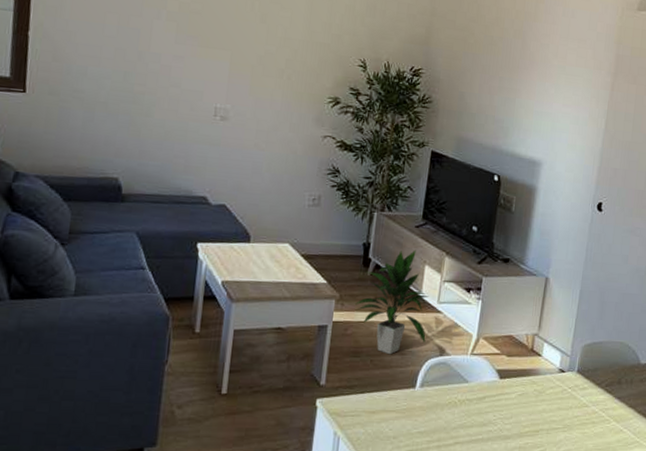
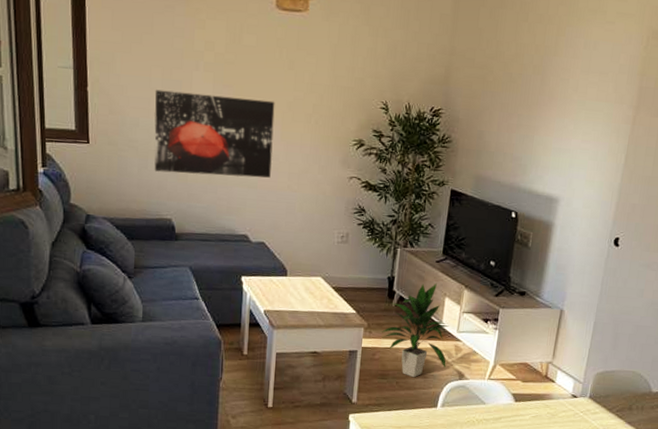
wall art: none [101,37,245,135] -> present [154,89,275,178]

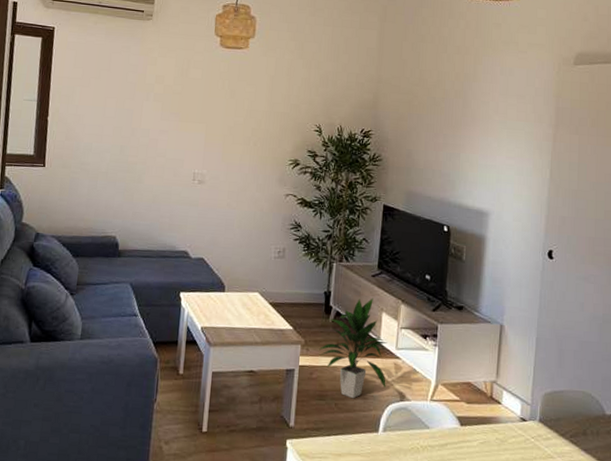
wall art: present [154,89,275,178] -> none [103,118,217,197]

